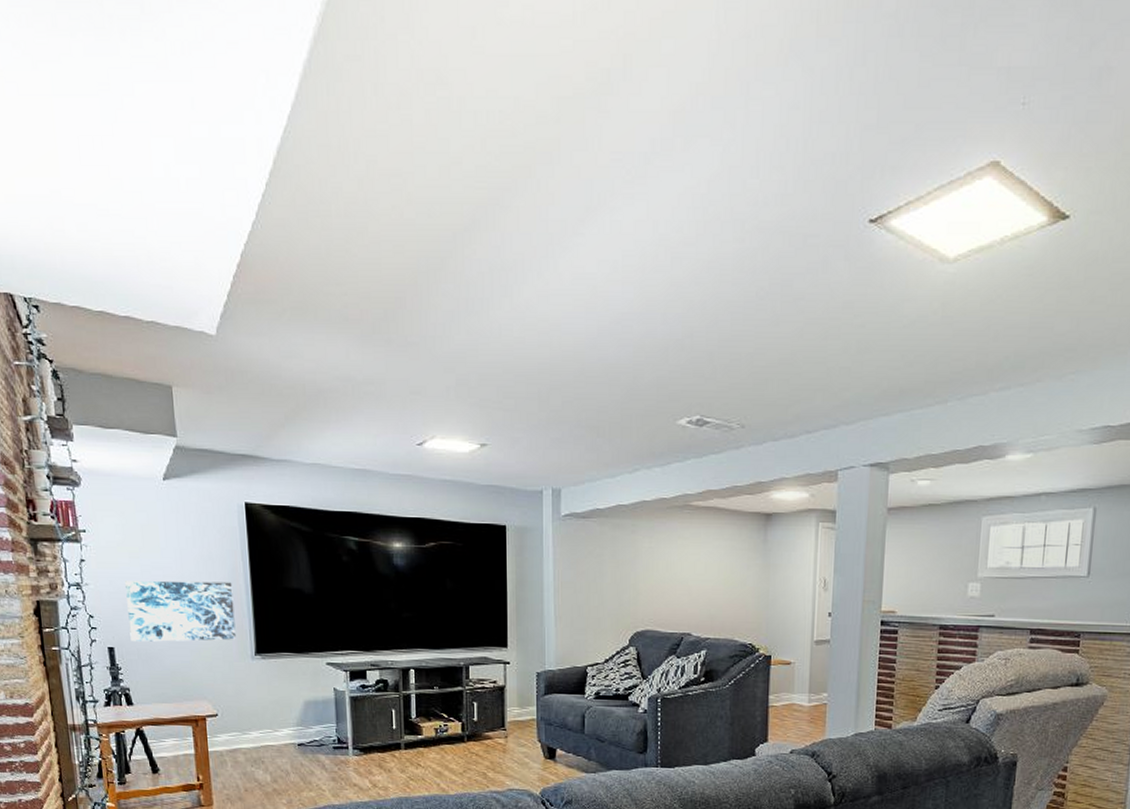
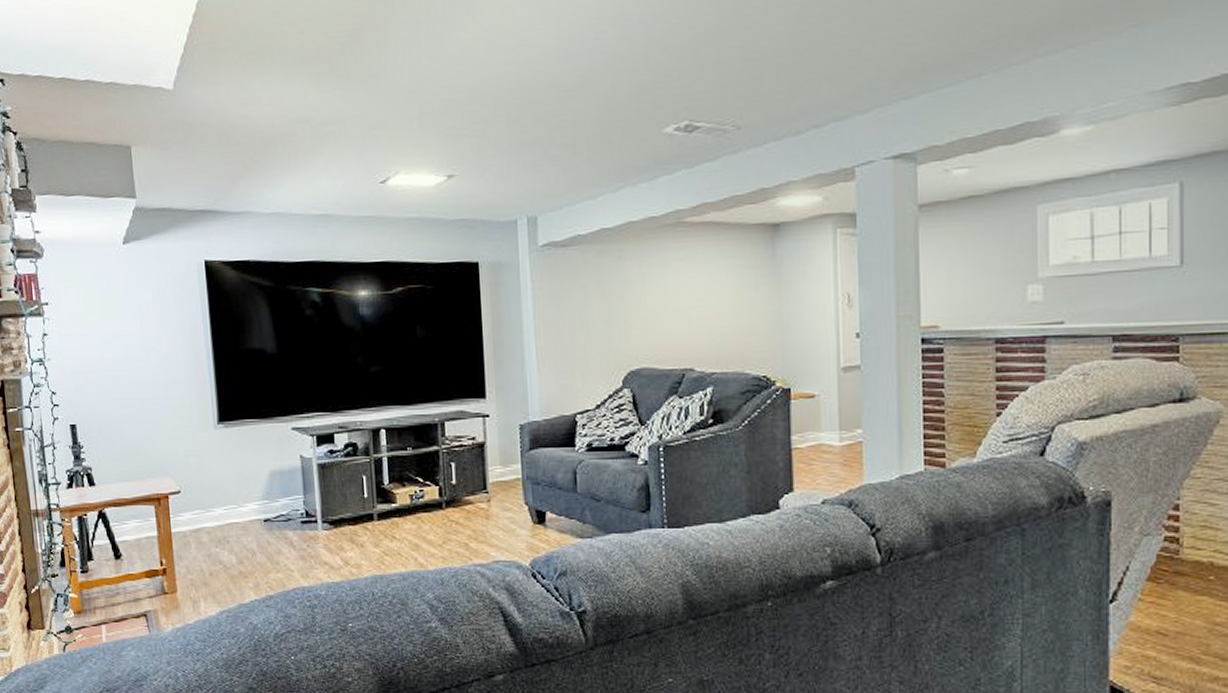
wall art: present [125,581,236,642] -> none [87,347,198,418]

